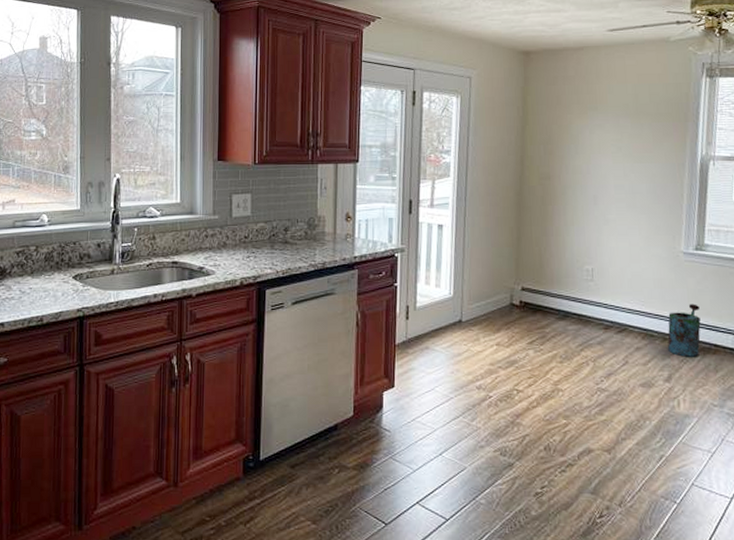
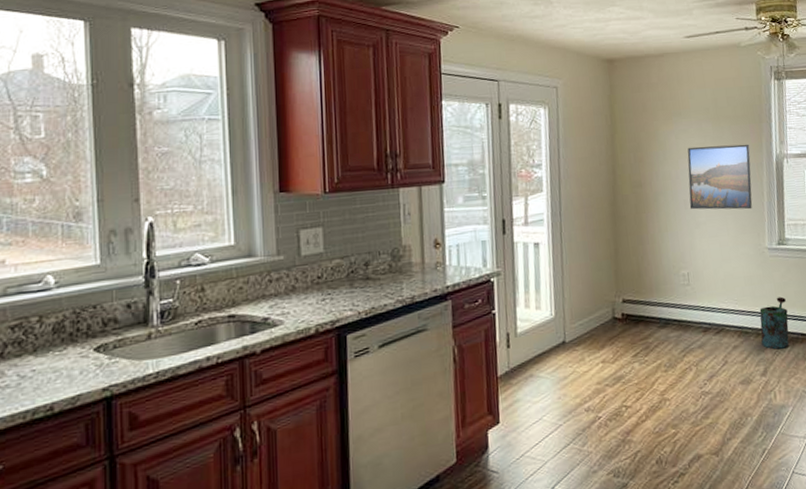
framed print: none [599,142,672,211] -> present [687,144,752,210]

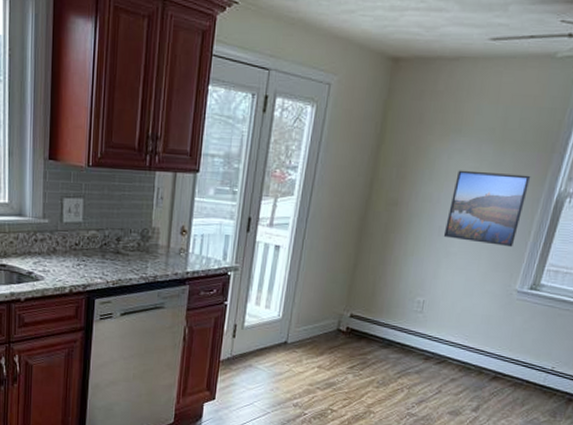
watering can: present [759,296,790,349] -> none [480,341,521,391]

